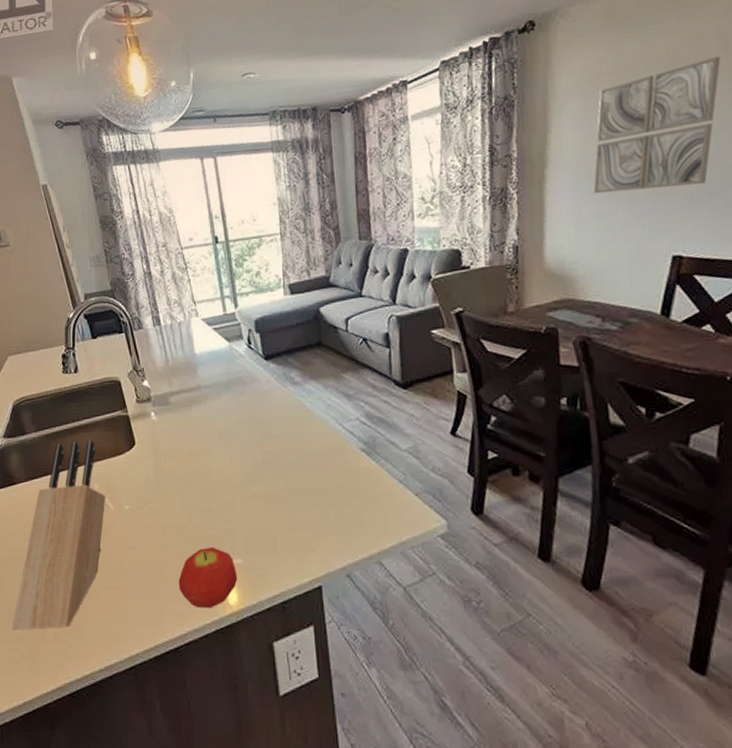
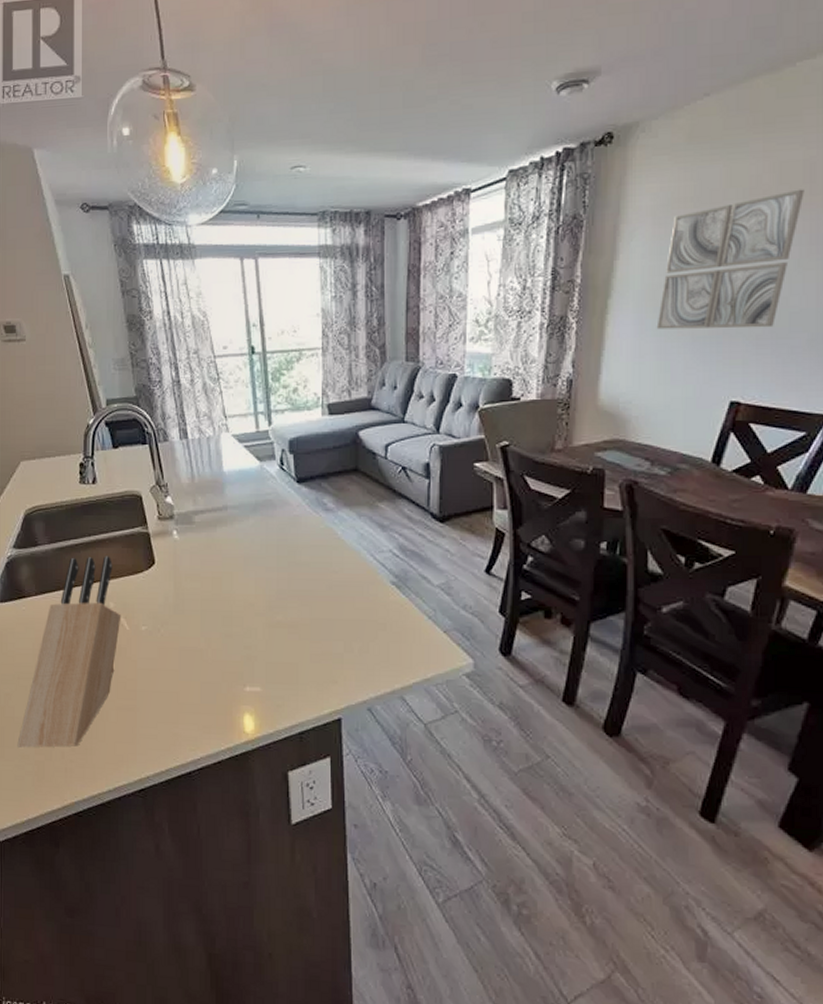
fruit: present [178,546,238,609] -> none [193,673,256,735]

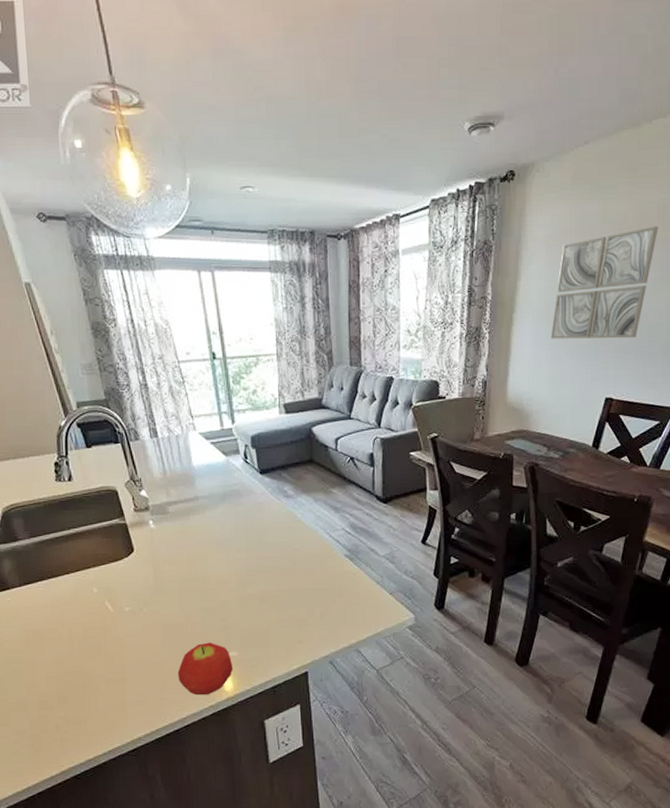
knife block: present [17,556,121,748] -> none [12,546,105,725]
fruit: none [193,673,256,735] -> present [178,642,233,696]

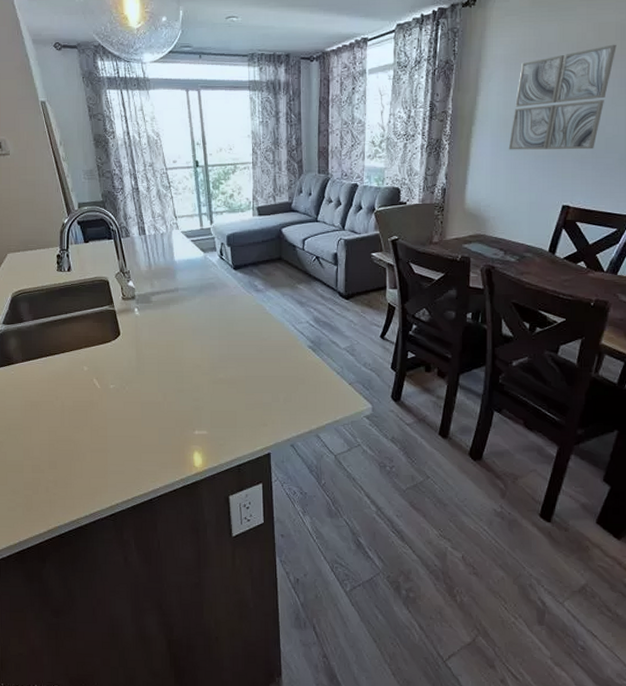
fruit: present [178,642,233,696] -> none [153,420,203,469]

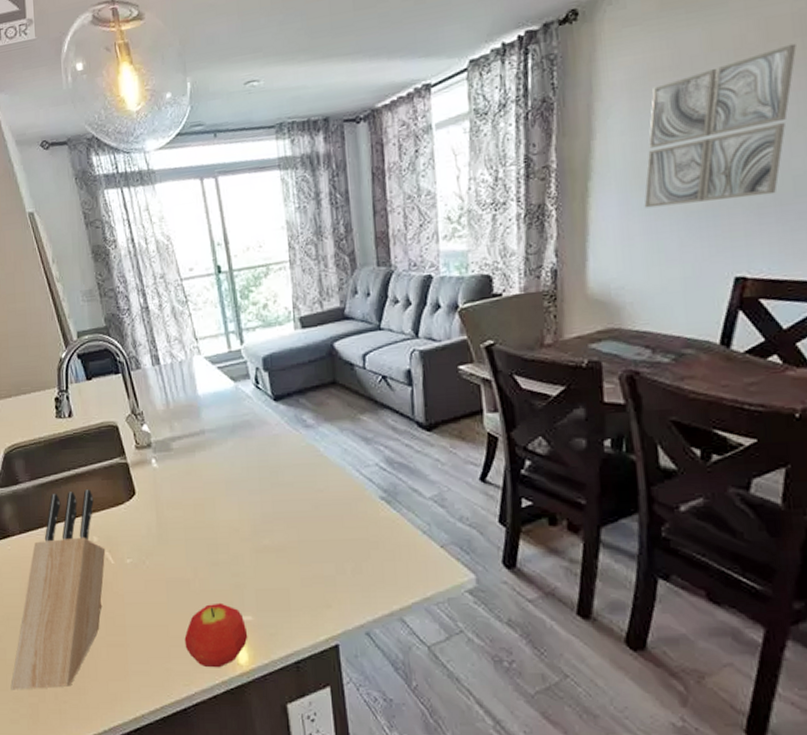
knife block: none [9,329,94,485] -> present [10,489,106,690]
fruit: none [153,420,203,469] -> present [184,602,248,668]

